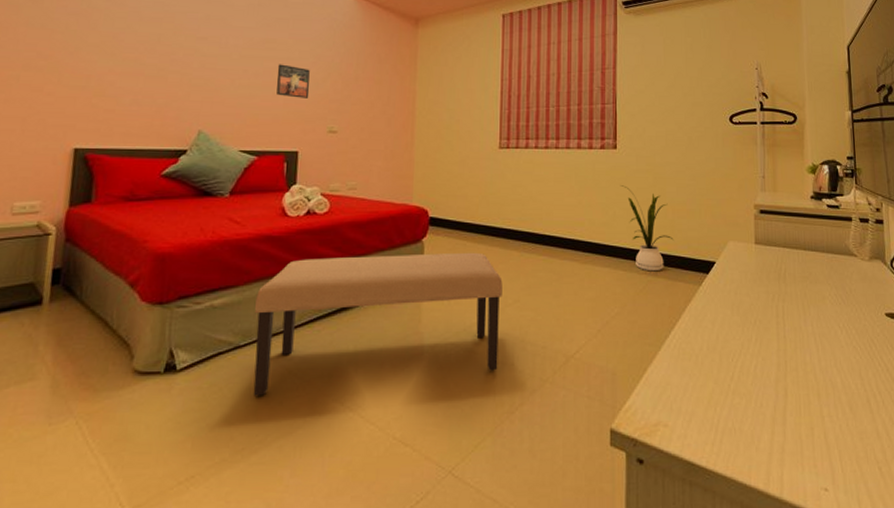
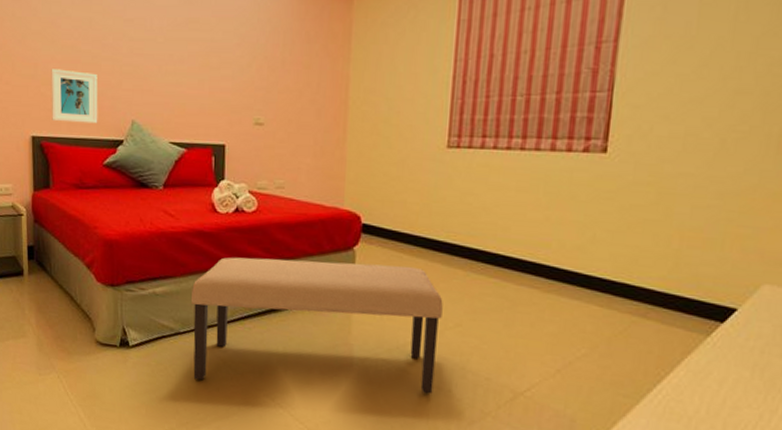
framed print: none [102,81,163,134] -> present [51,69,98,124]
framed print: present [276,64,310,99] -> none [201,47,235,86]
house plant: present [621,185,674,272] -> none [607,200,677,312]

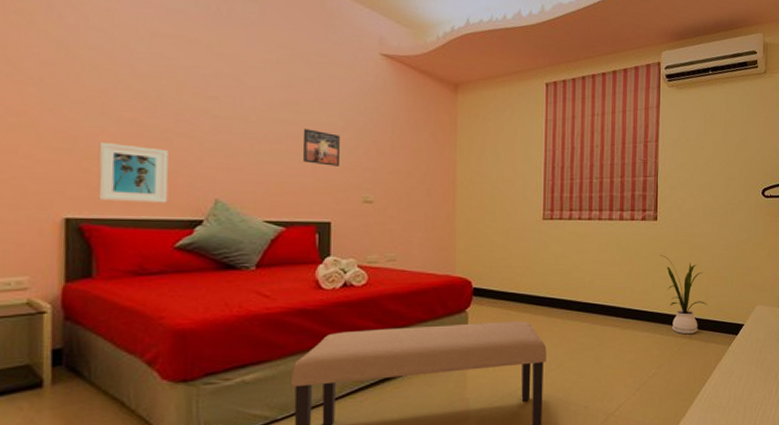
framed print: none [201,47,235,86] -> present [302,128,341,166]
house plant: none [607,200,677,312] -> present [660,255,707,335]

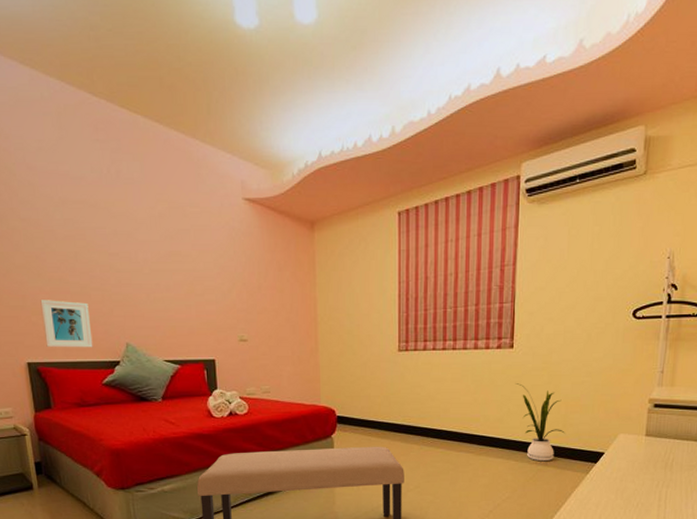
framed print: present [302,128,341,166] -> none [186,276,218,309]

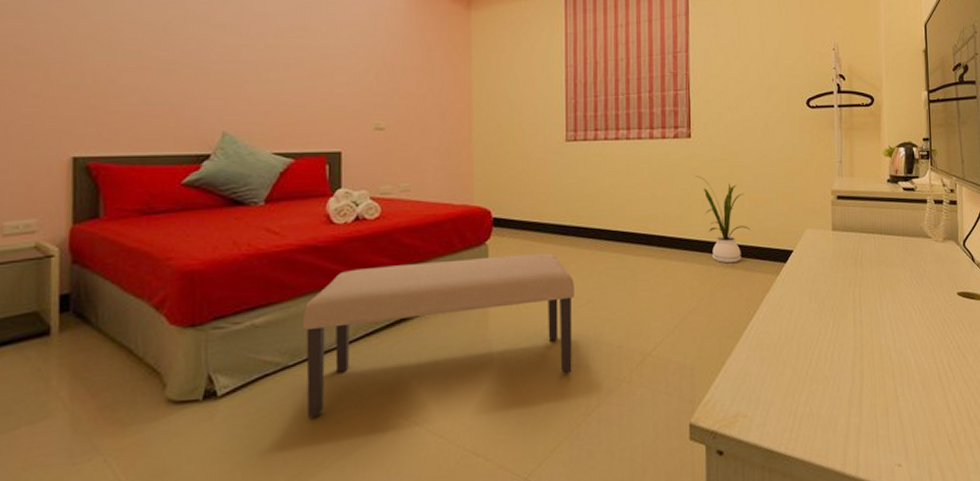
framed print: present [40,300,93,348] -> none [105,77,176,138]

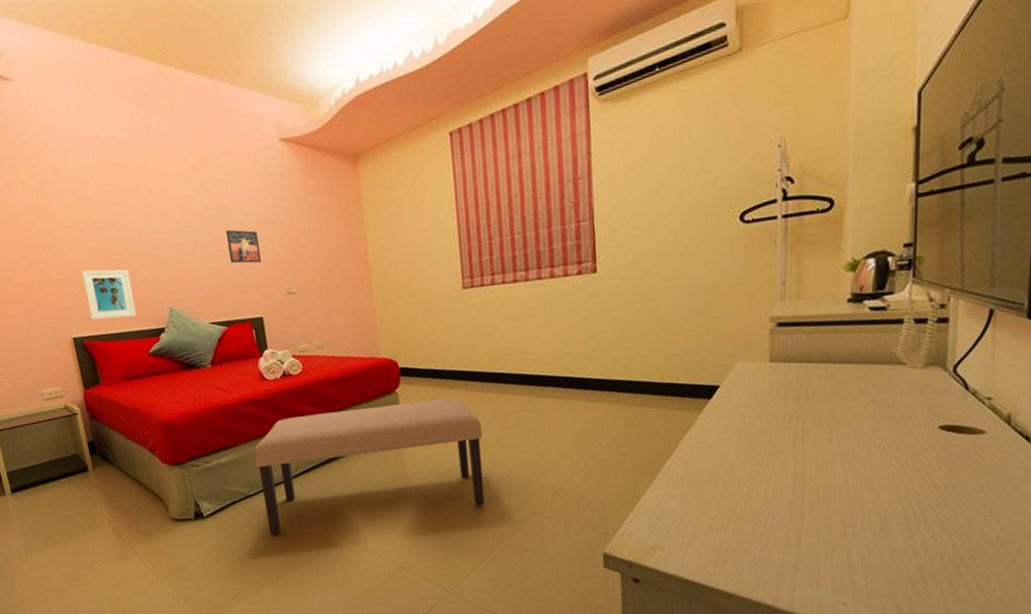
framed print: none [105,77,176,138] -> present [81,269,137,321]
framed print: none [311,54,350,92] -> present [225,229,262,264]
house plant: present [696,176,751,264] -> none [604,313,668,402]

